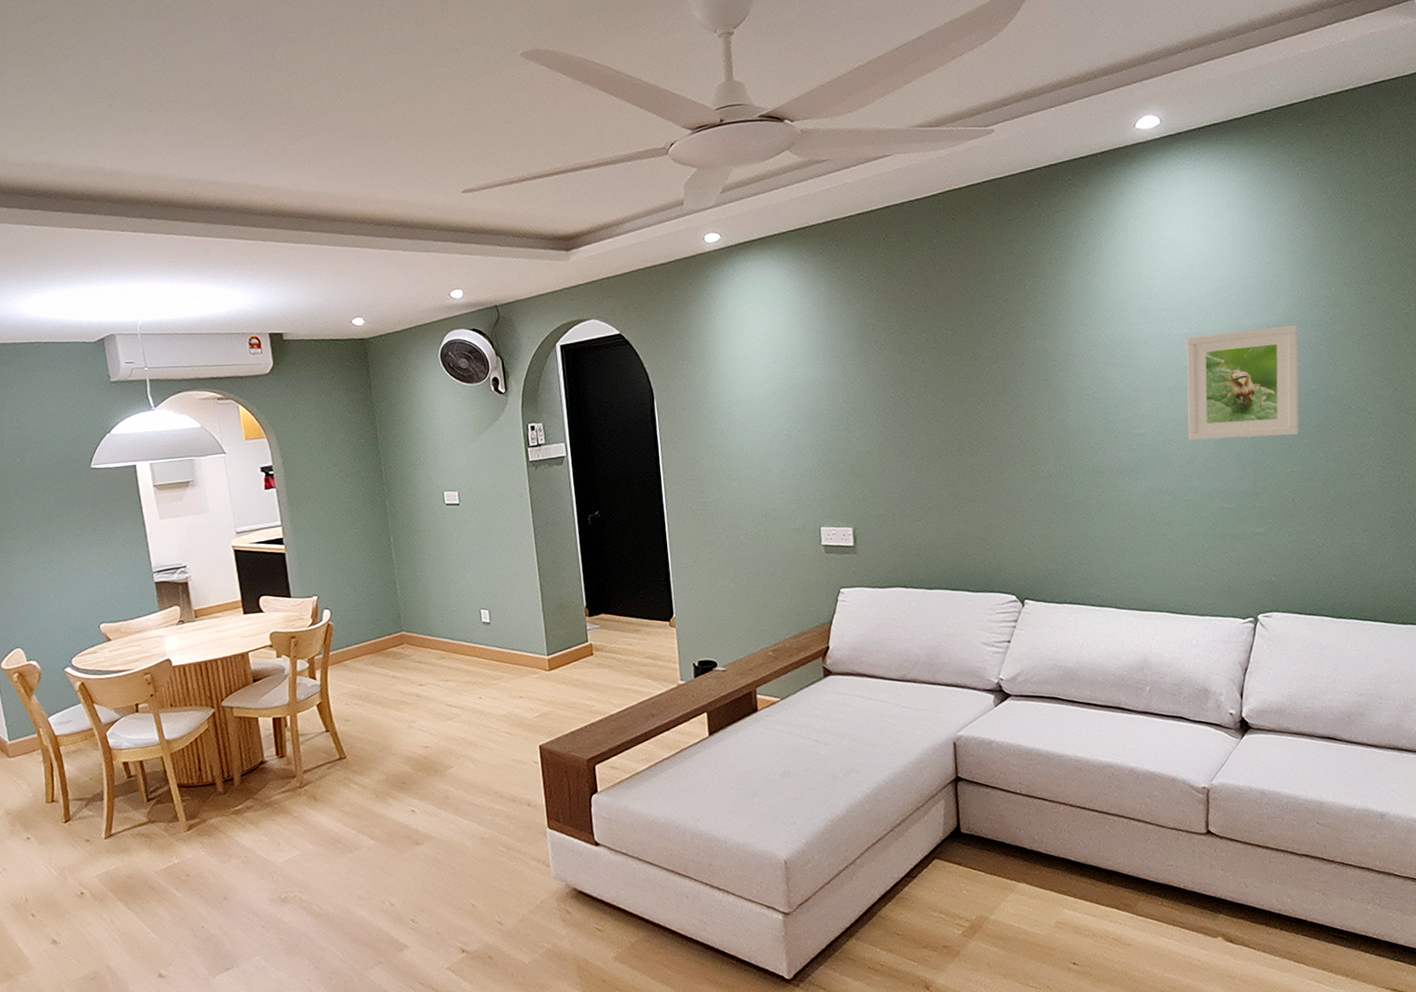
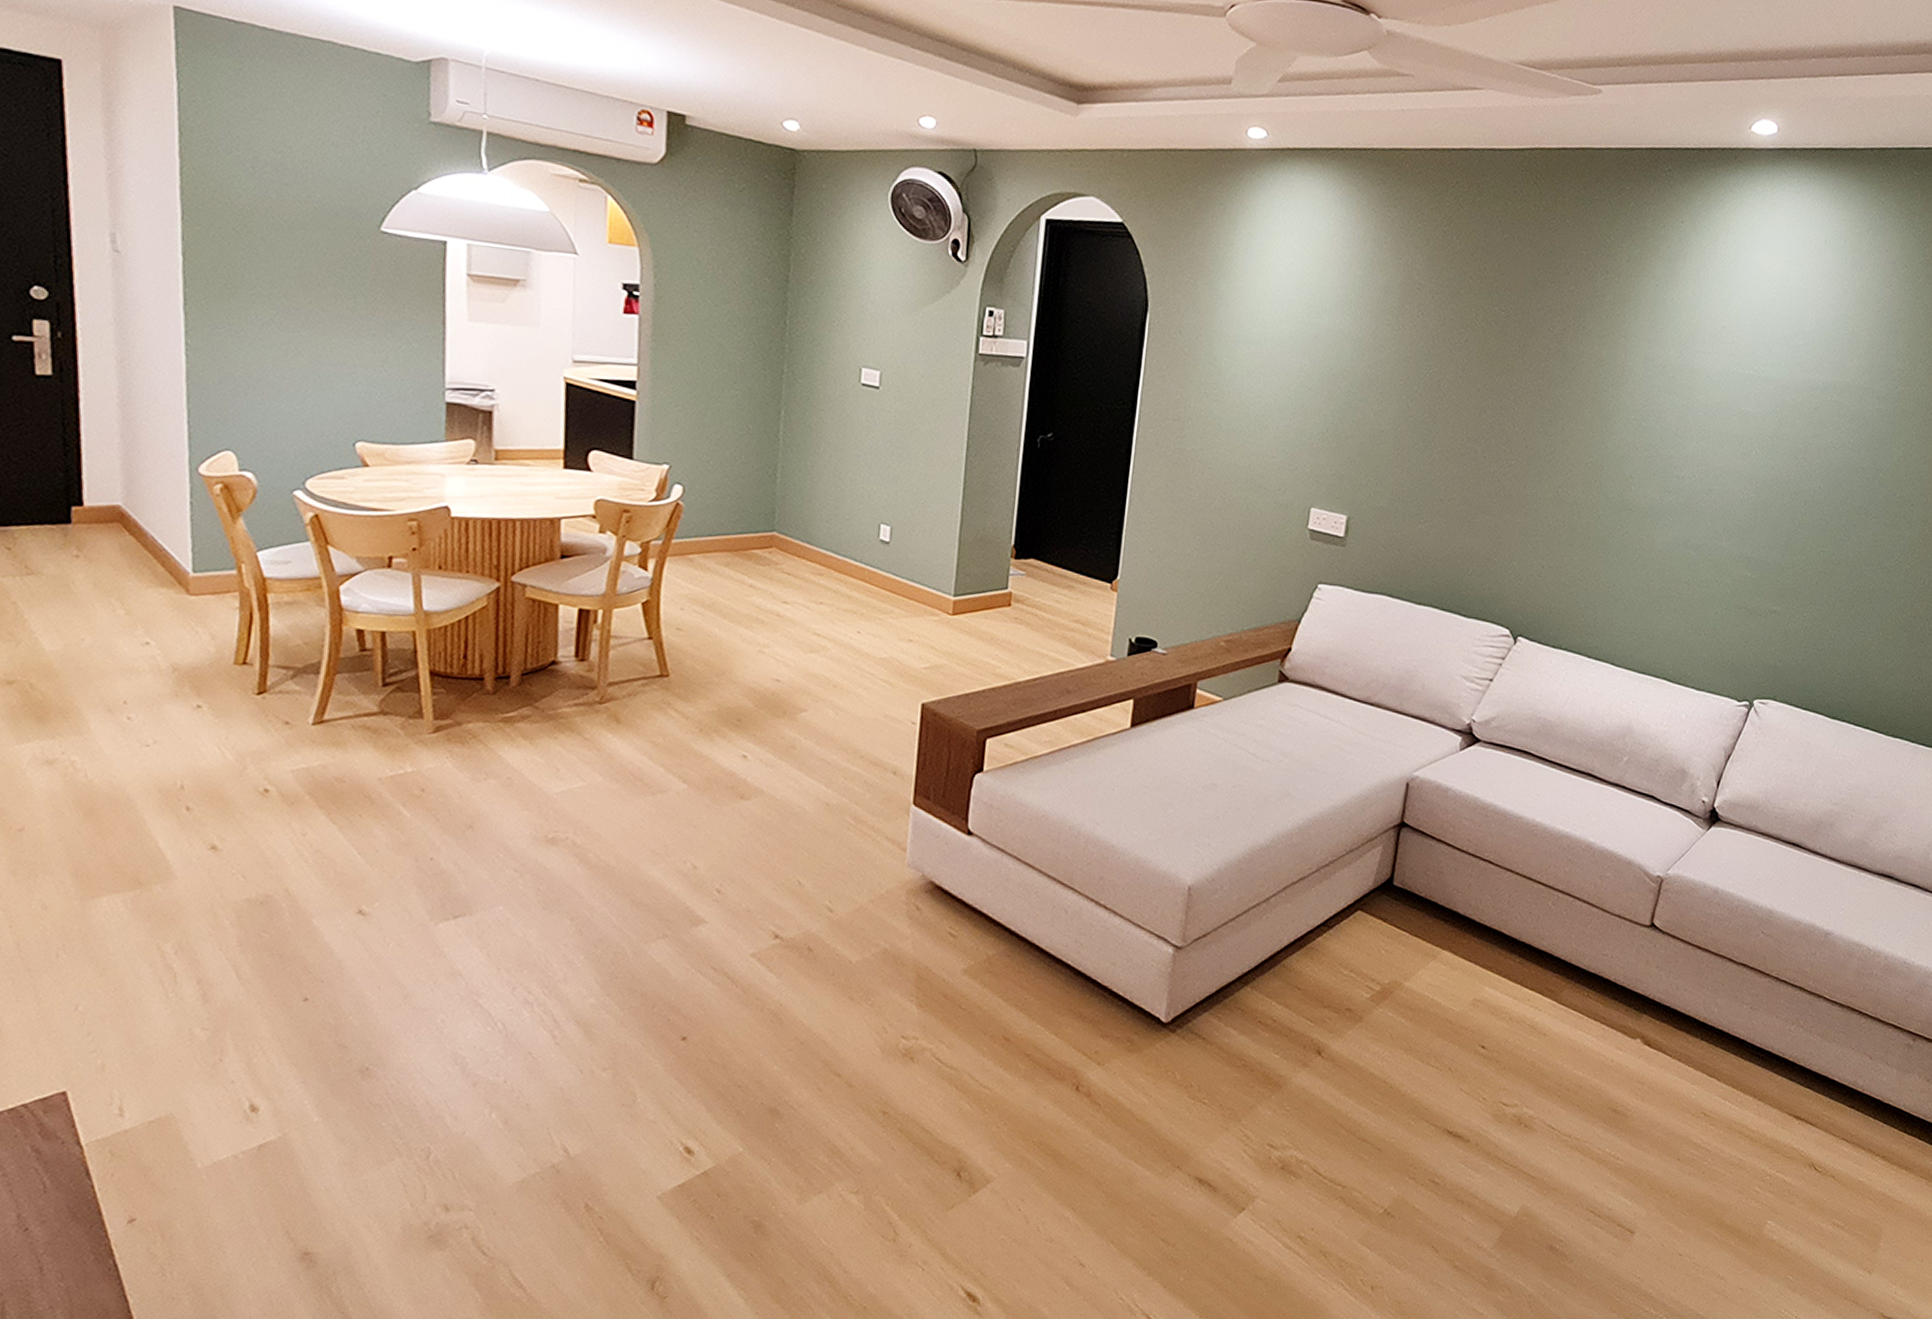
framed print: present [1186,324,1299,441] -> none [1727,380,1865,512]

